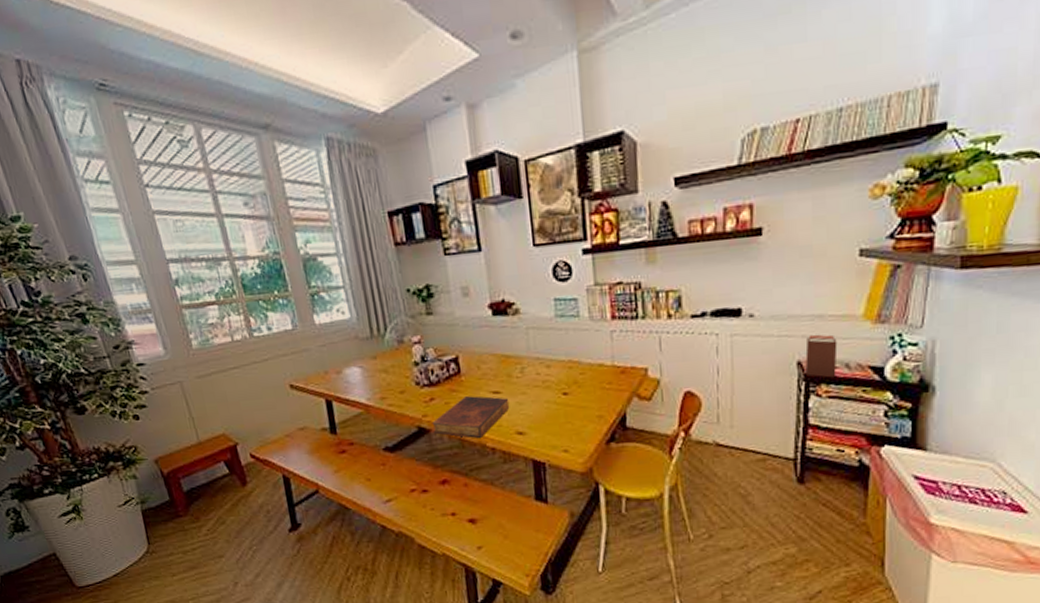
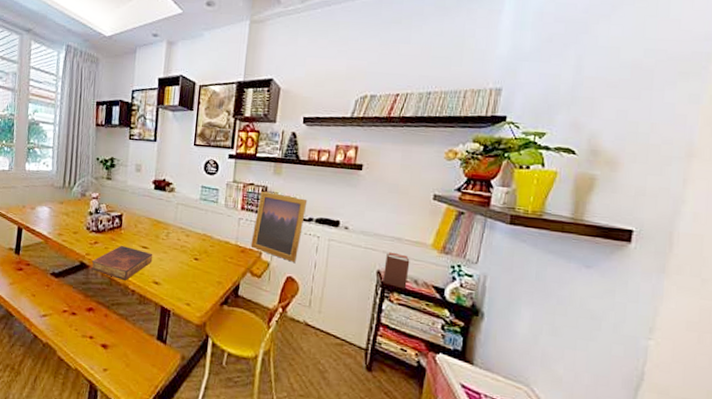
picture frame: none [631,288,697,373] -> present [250,192,308,262]

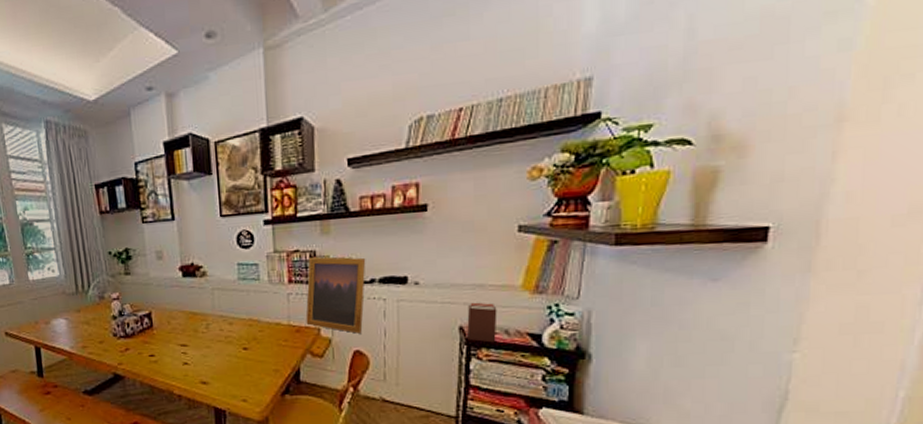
book: present [91,246,153,280] -> none [126,348,196,386]

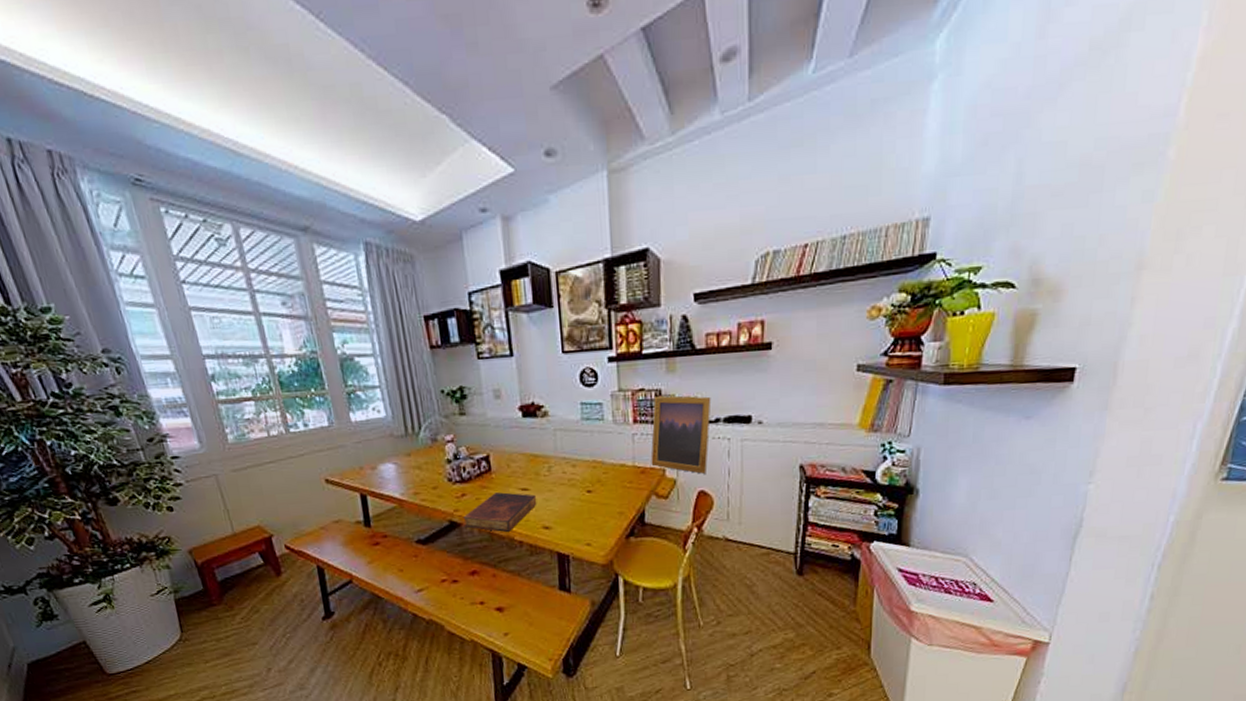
book: none [126,348,196,386] -> present [463,492,537,532]
books: present [467,302,497,343] -> none [807,441,836,481]

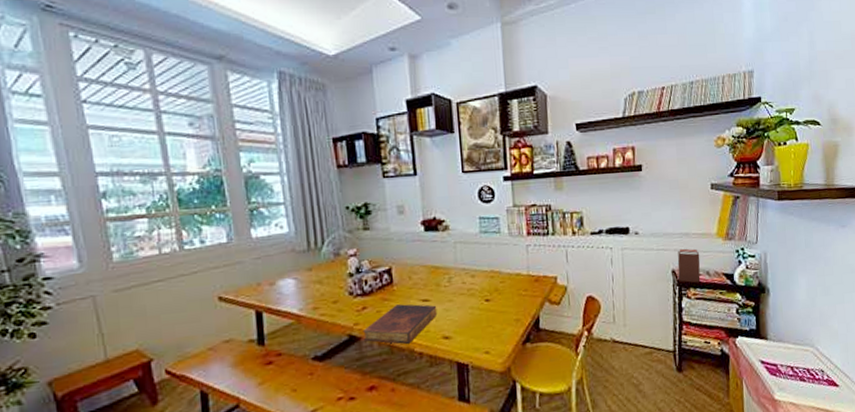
picture frame: present [651,396,711,474] -> none [543,210,595,281]
books: none [807,441,836,481] -> present [677,248,701,283]

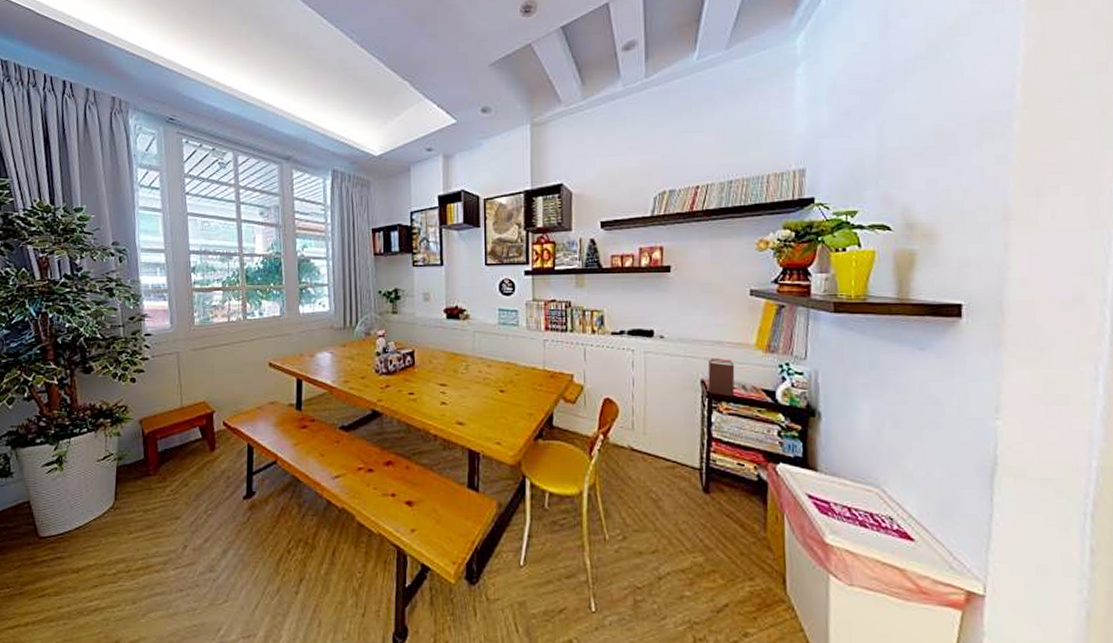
book: present [363,304,438,344] -> none [385,386,453,425]

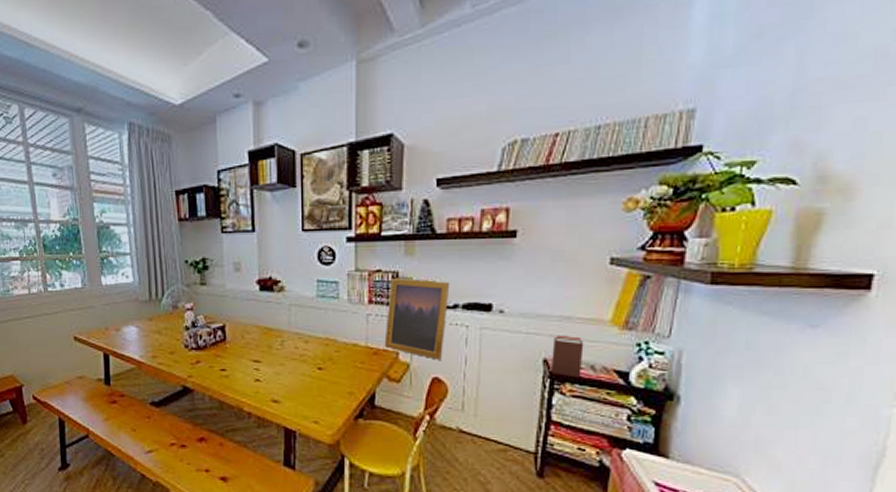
picture frame: none [560,308,616,382] -> present [384,279,450,360]

